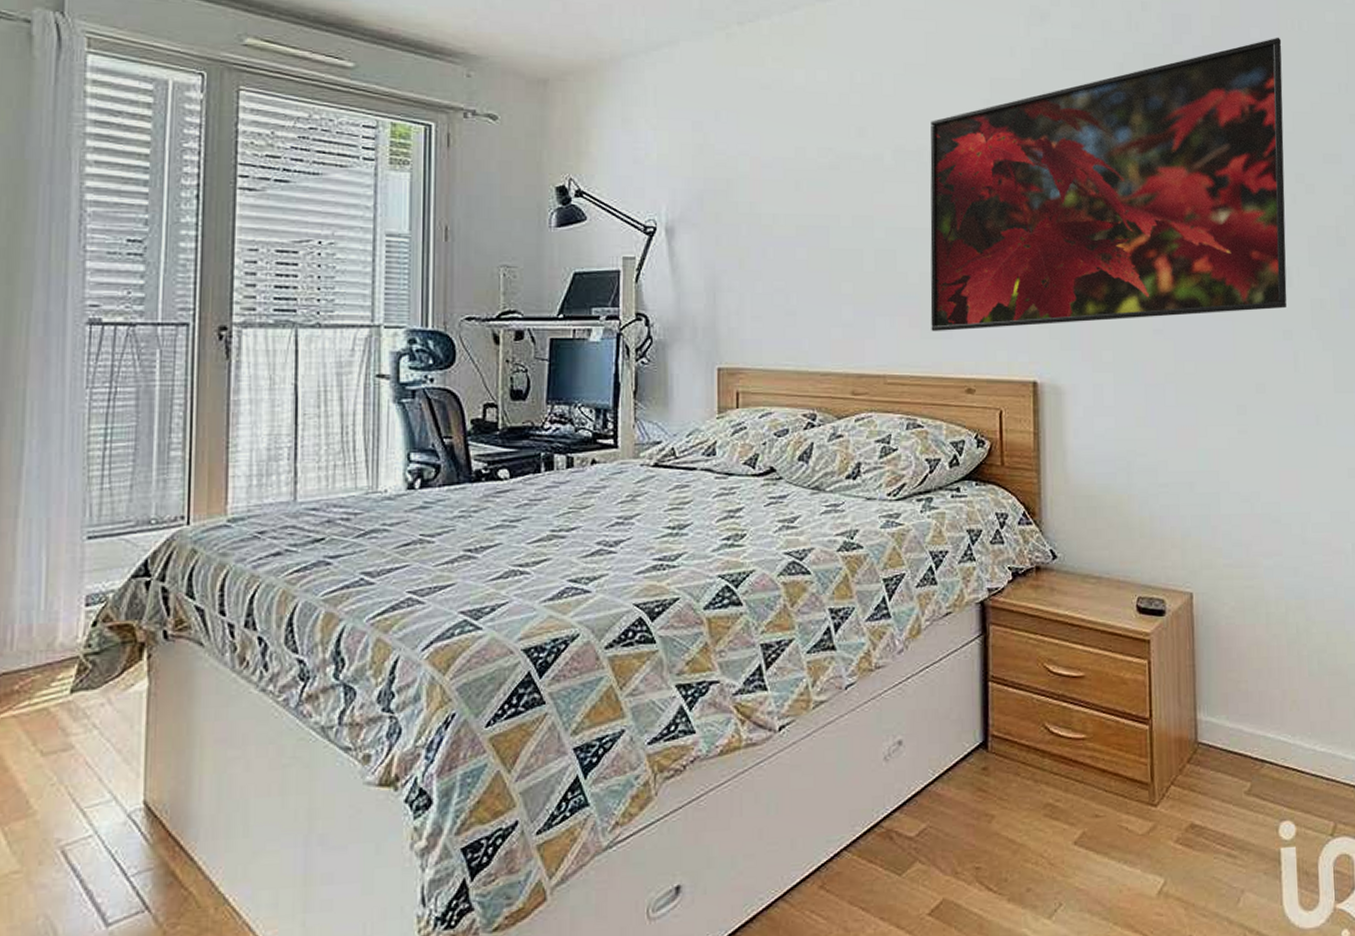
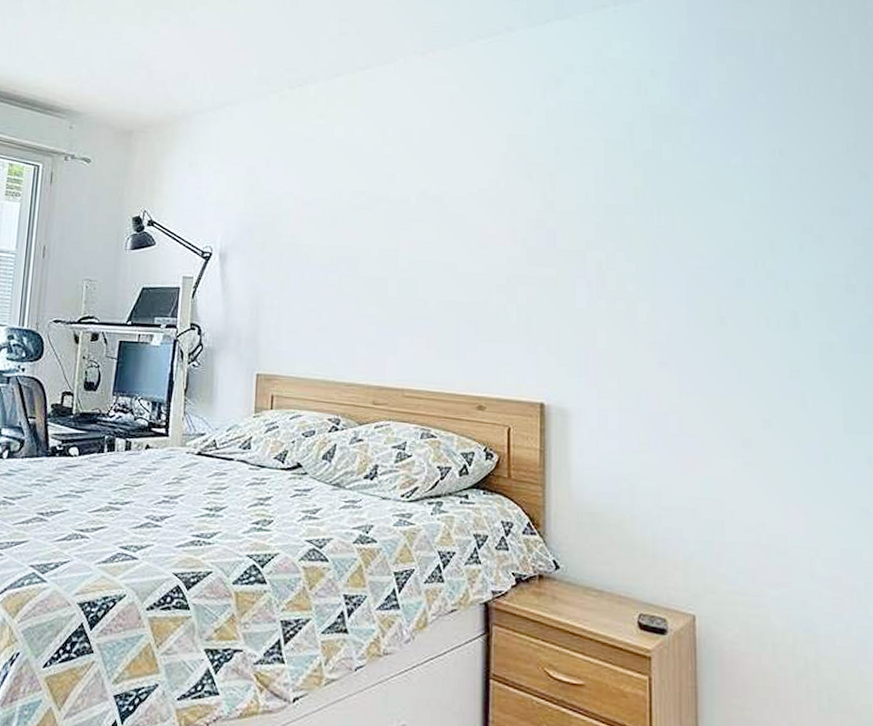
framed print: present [930,37,1287,331] -> none [446,100,795,353]

